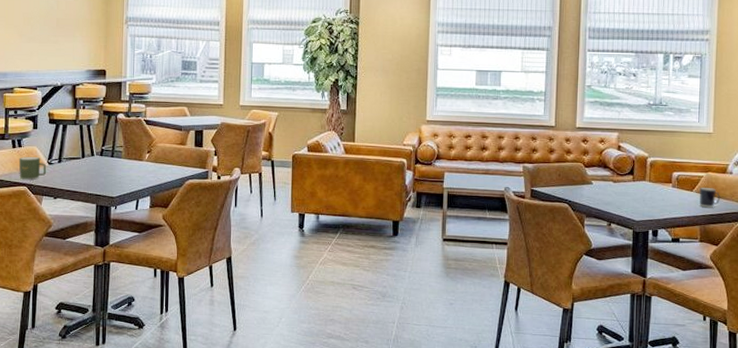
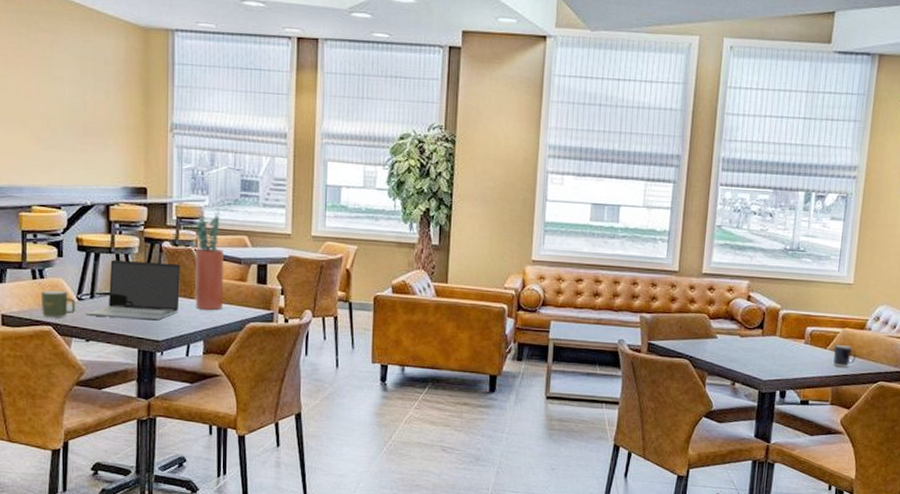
laptop: none [54,130,133,179] -> present [85,259,181,320]
vase: none [144,84,167,171] -> present [195,208,224,311]

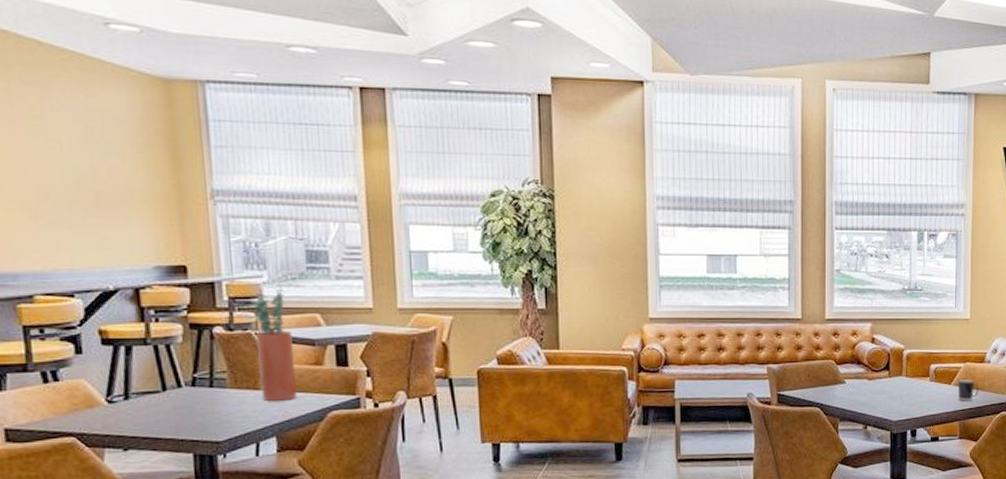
mug: present [40,290,76,318] -> none [56,393,107,427]
laptop: present [85,259,181,320] -> none [119,351,242,421]

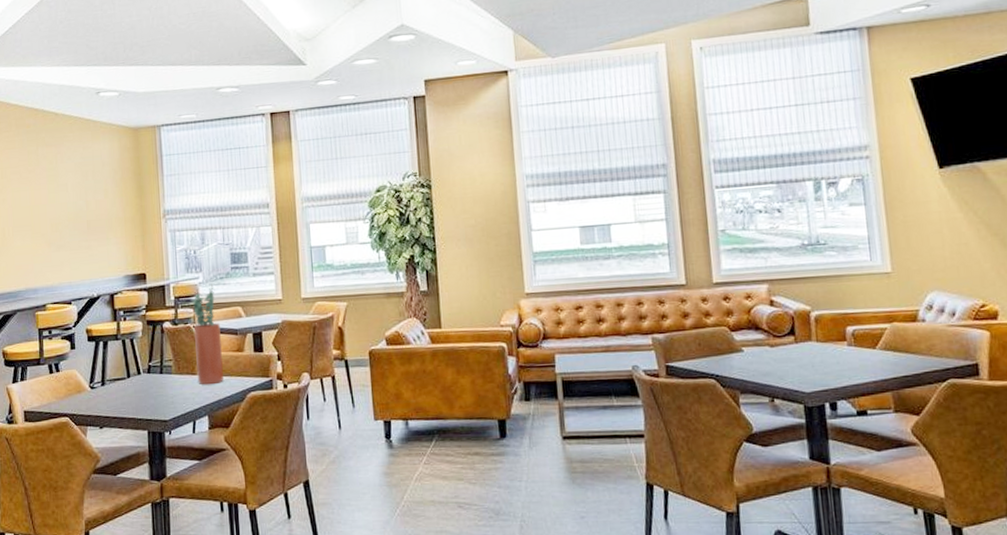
mug: present [957,379,979,401] -> none [884,342,914,368]

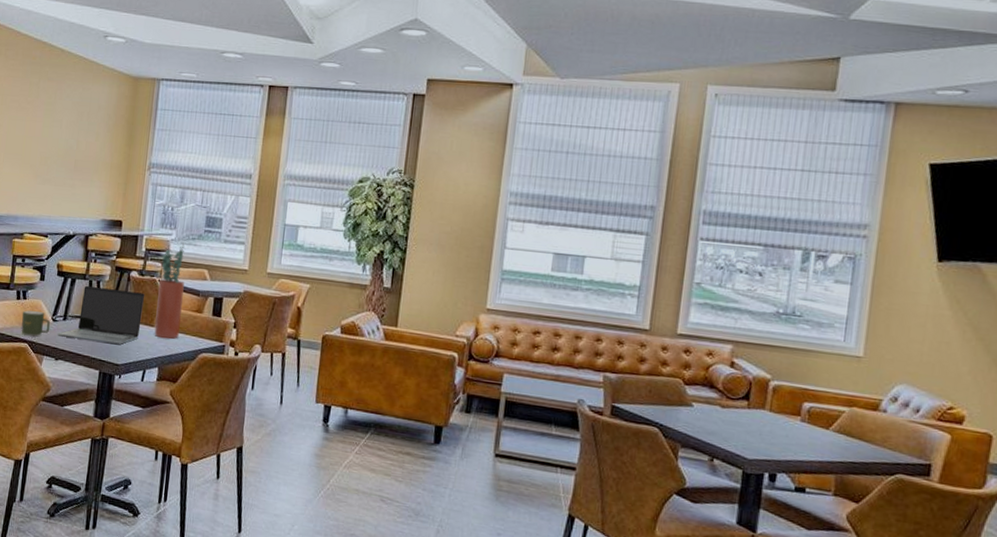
mug: none [57,381,90,409] -> present [21,310,50,337]
laptop: none [98,342,183,403] -> present [57,285,145,344]

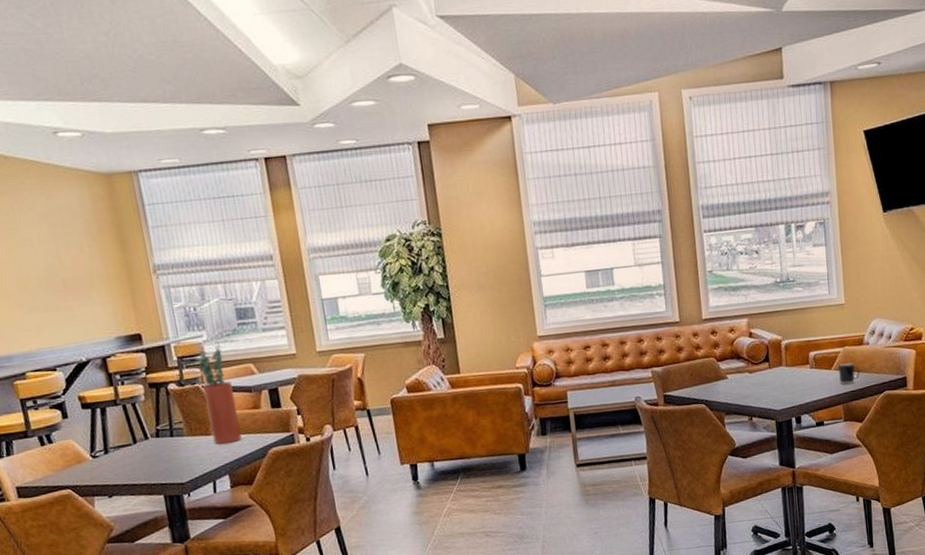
mug: present [21,310,50,337] -> none [52,451,93,482]
laptop: present [57,285,145,344] -> none [103,403,197,472]
mug: none [837,426,867,454] -> present [837,362,860,385]

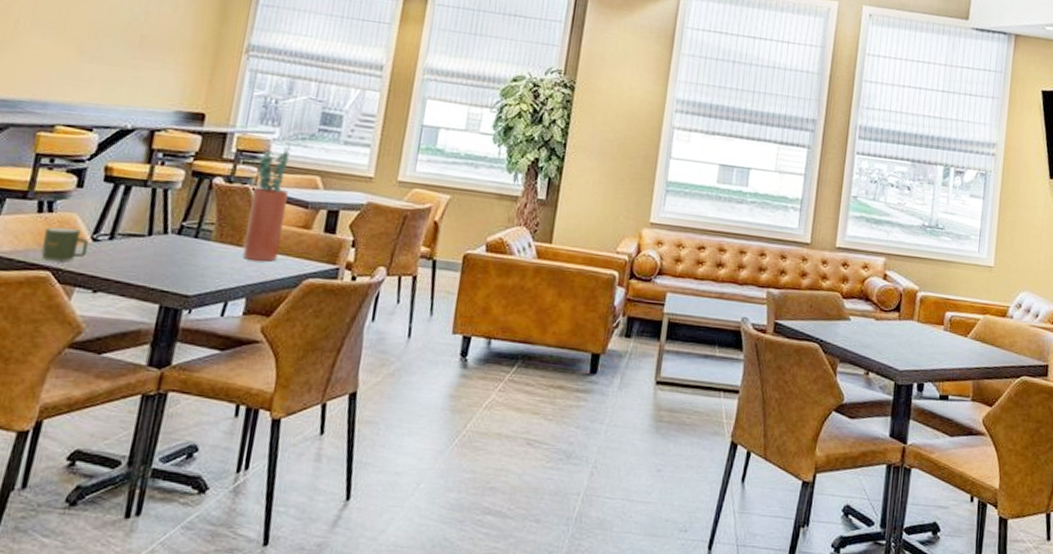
mug: none [52,451,93,482] -> present [41,227,88,262]
mug: present [837,362,860,385] -> none [974,333,998,359]

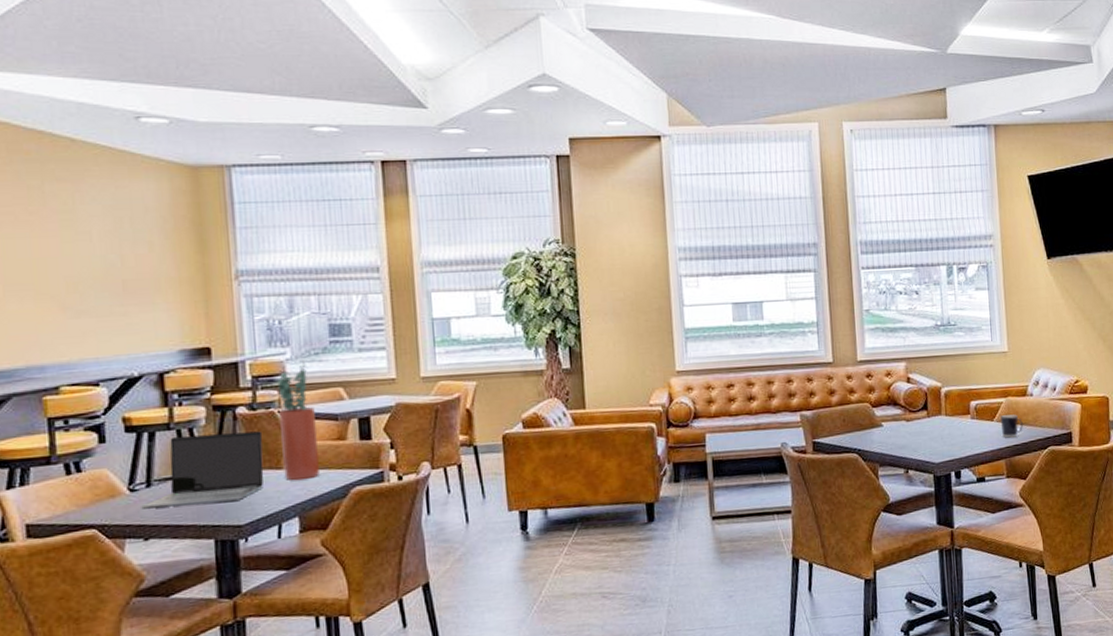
mug: present [41,227,88,262] -> none [78,483,128,519]
laptop: none [99,194,233,270] -> present [141,431,264,509]
mug: none [974,333,998,359] -> present [1000,414,1023,438]

